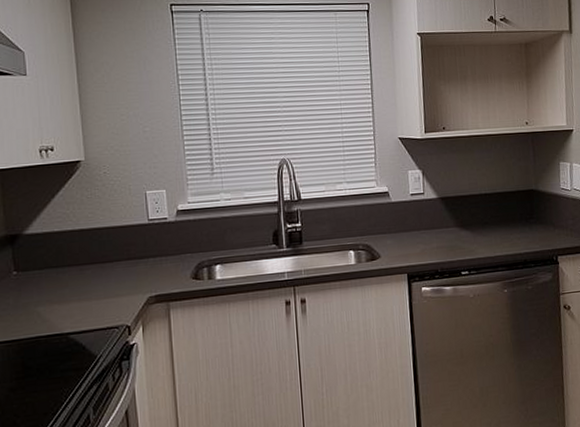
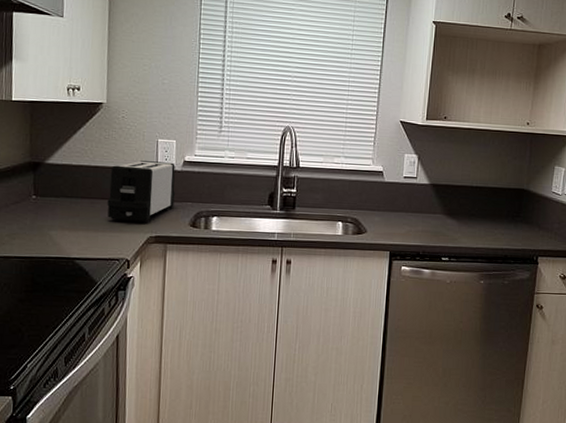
toaster: none [98,214,172,285] -> present [107,160,175,222]

